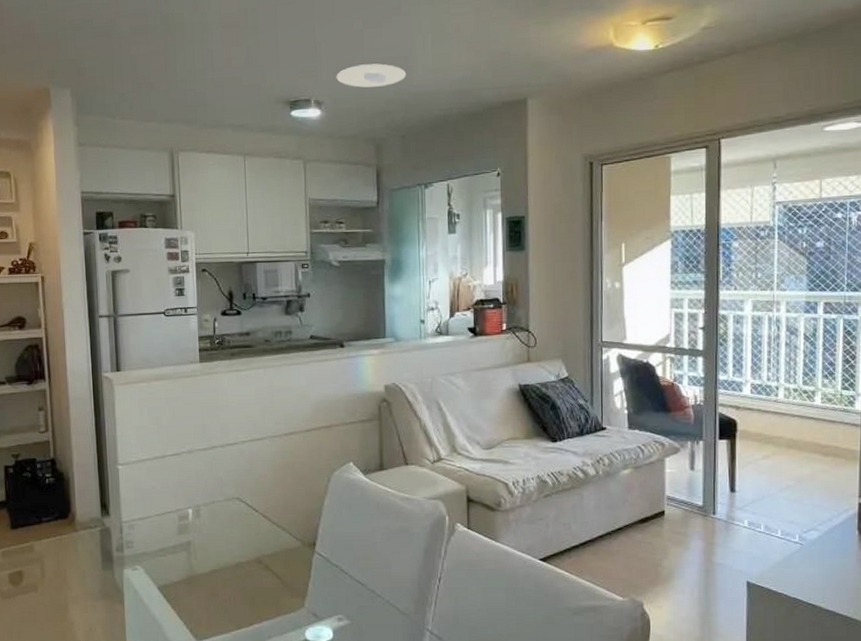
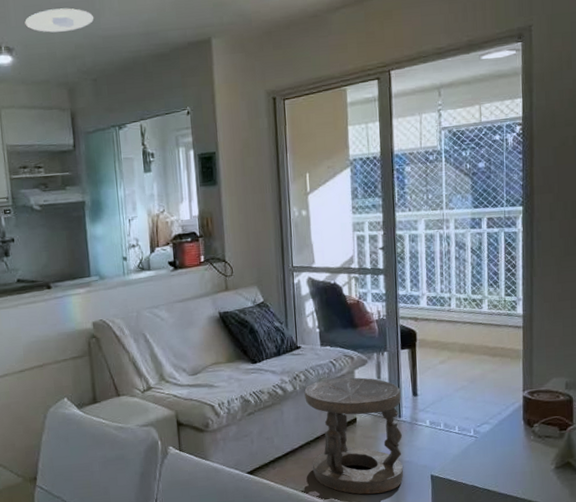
stool: none [608,465,716,596] -> present [304,377,403,495]

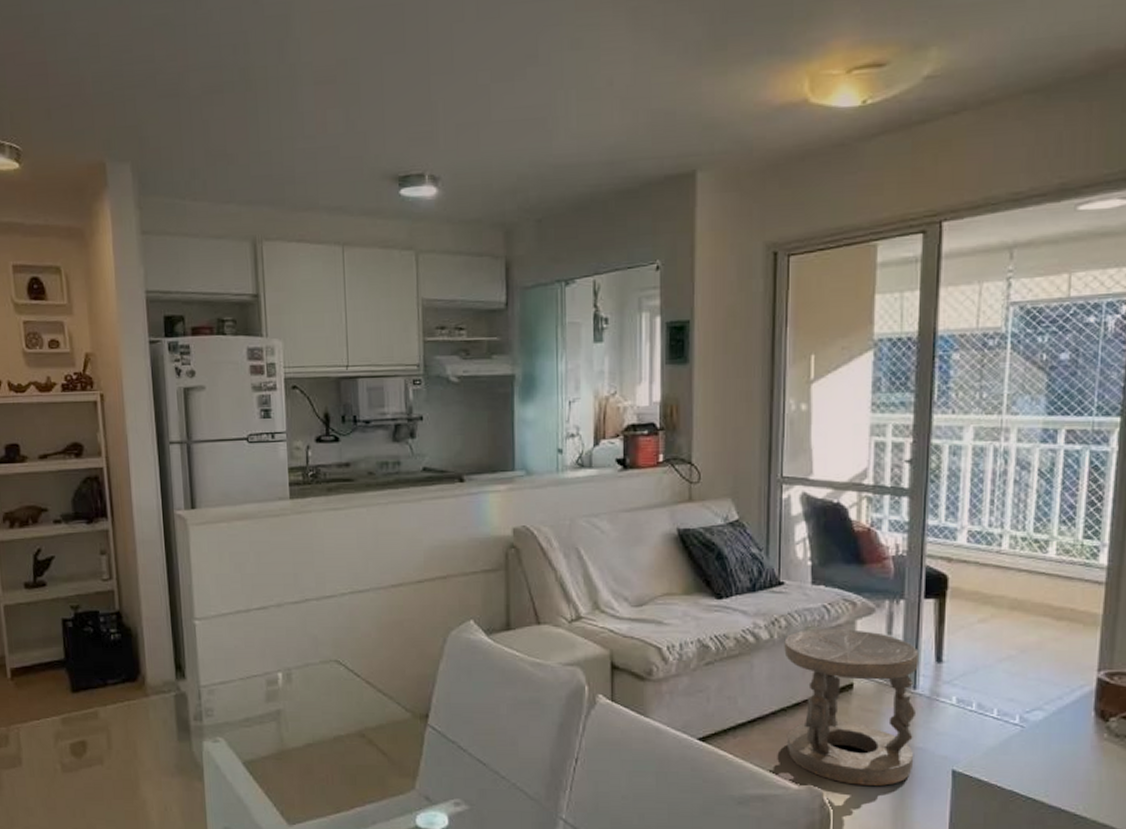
recessed light: present [24,8,94,33] -> none [456,127,545,159]

